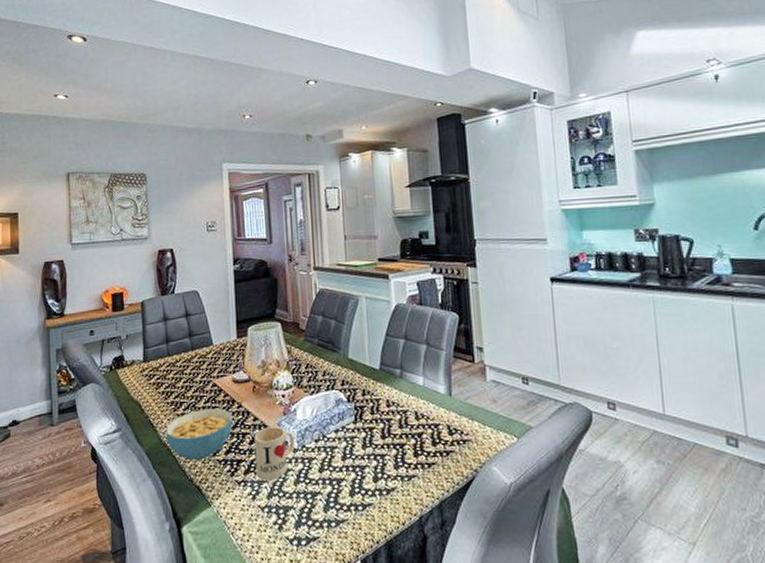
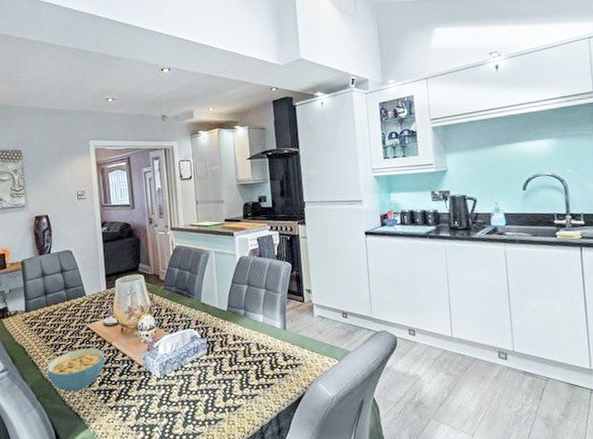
mug: present [254,427,295,481] -> none [123,361,158,405]

